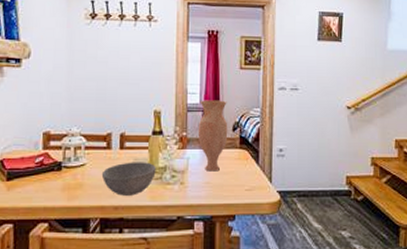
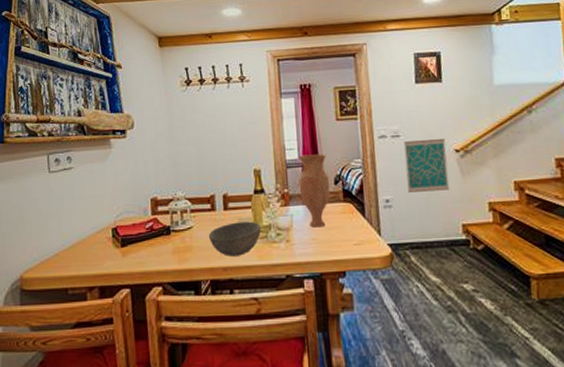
wall art: none [301,95,340,144] -> present [403,139,449,192]

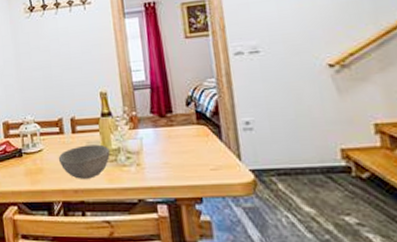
vase: present [298,154,331,228] -> none [145,74,182,151]
wall art: present [403,139,449,192] -> none [264,53,323,114]

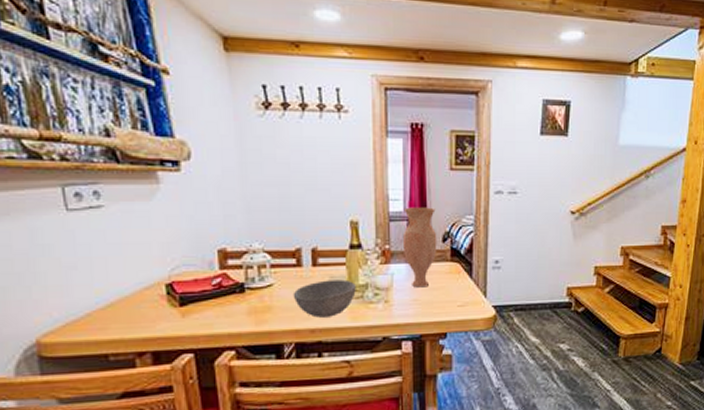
vase: none [145,74,182,151] -> present [402,207,437,288]

